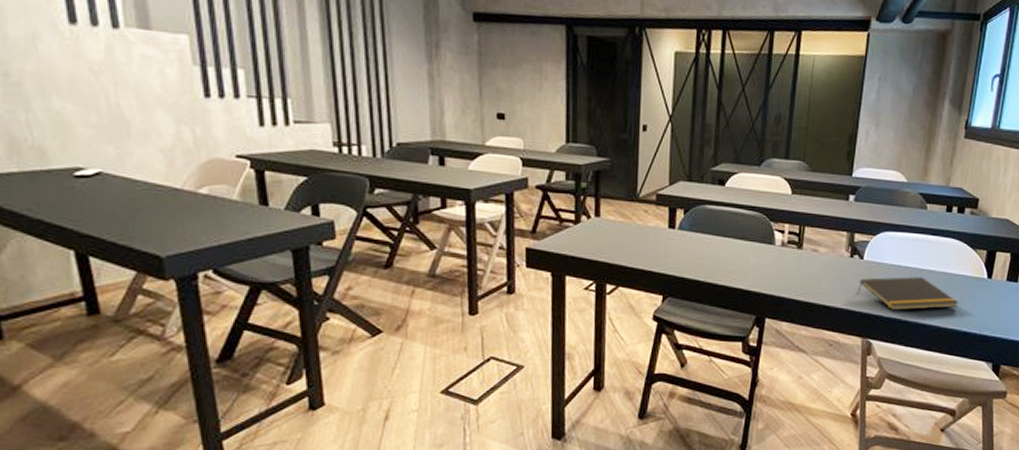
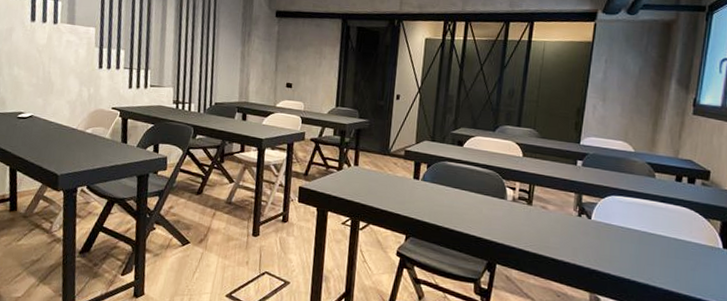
notepad: present [858,277,959,311] -> none [586,236,692,274]

